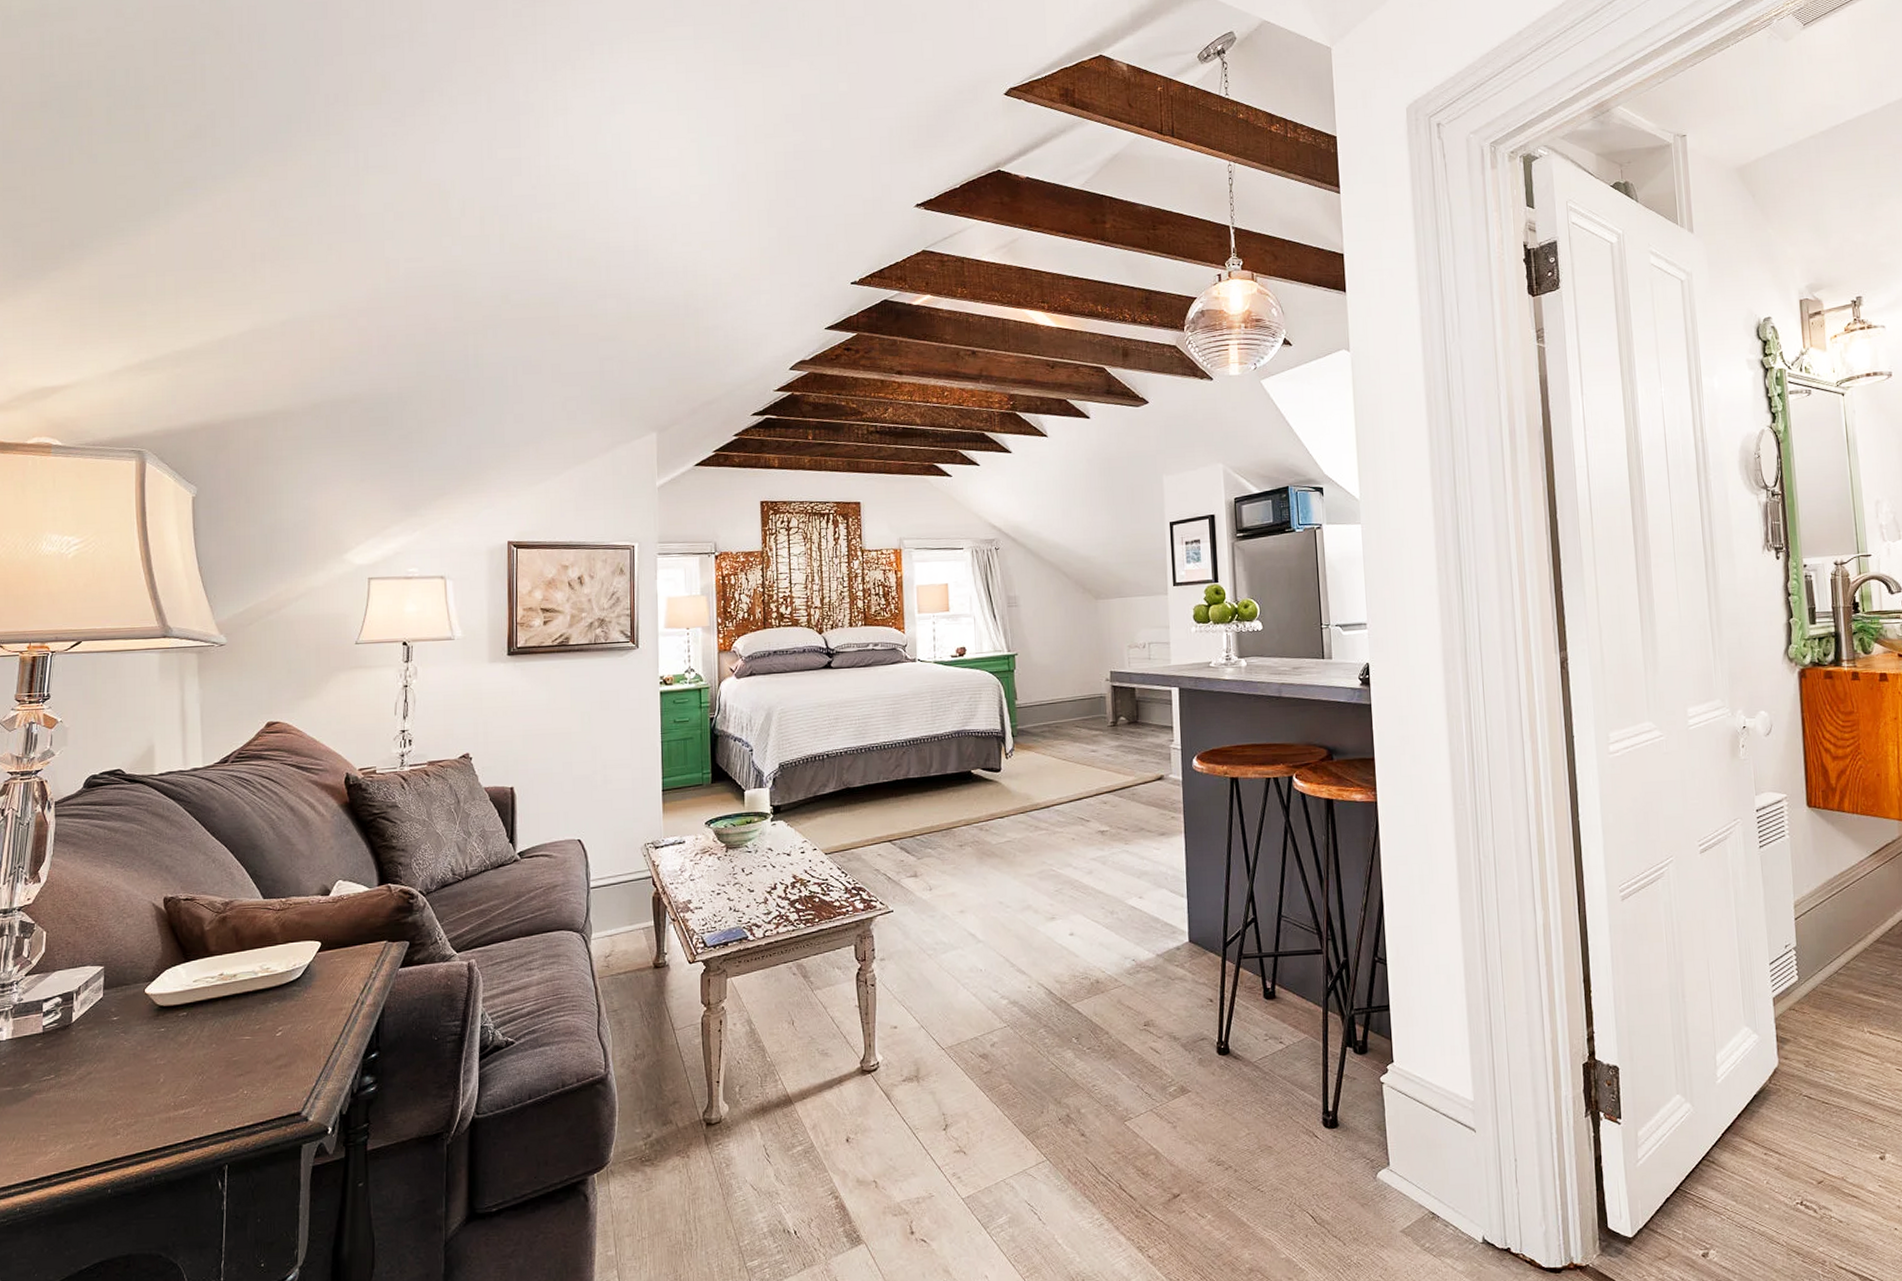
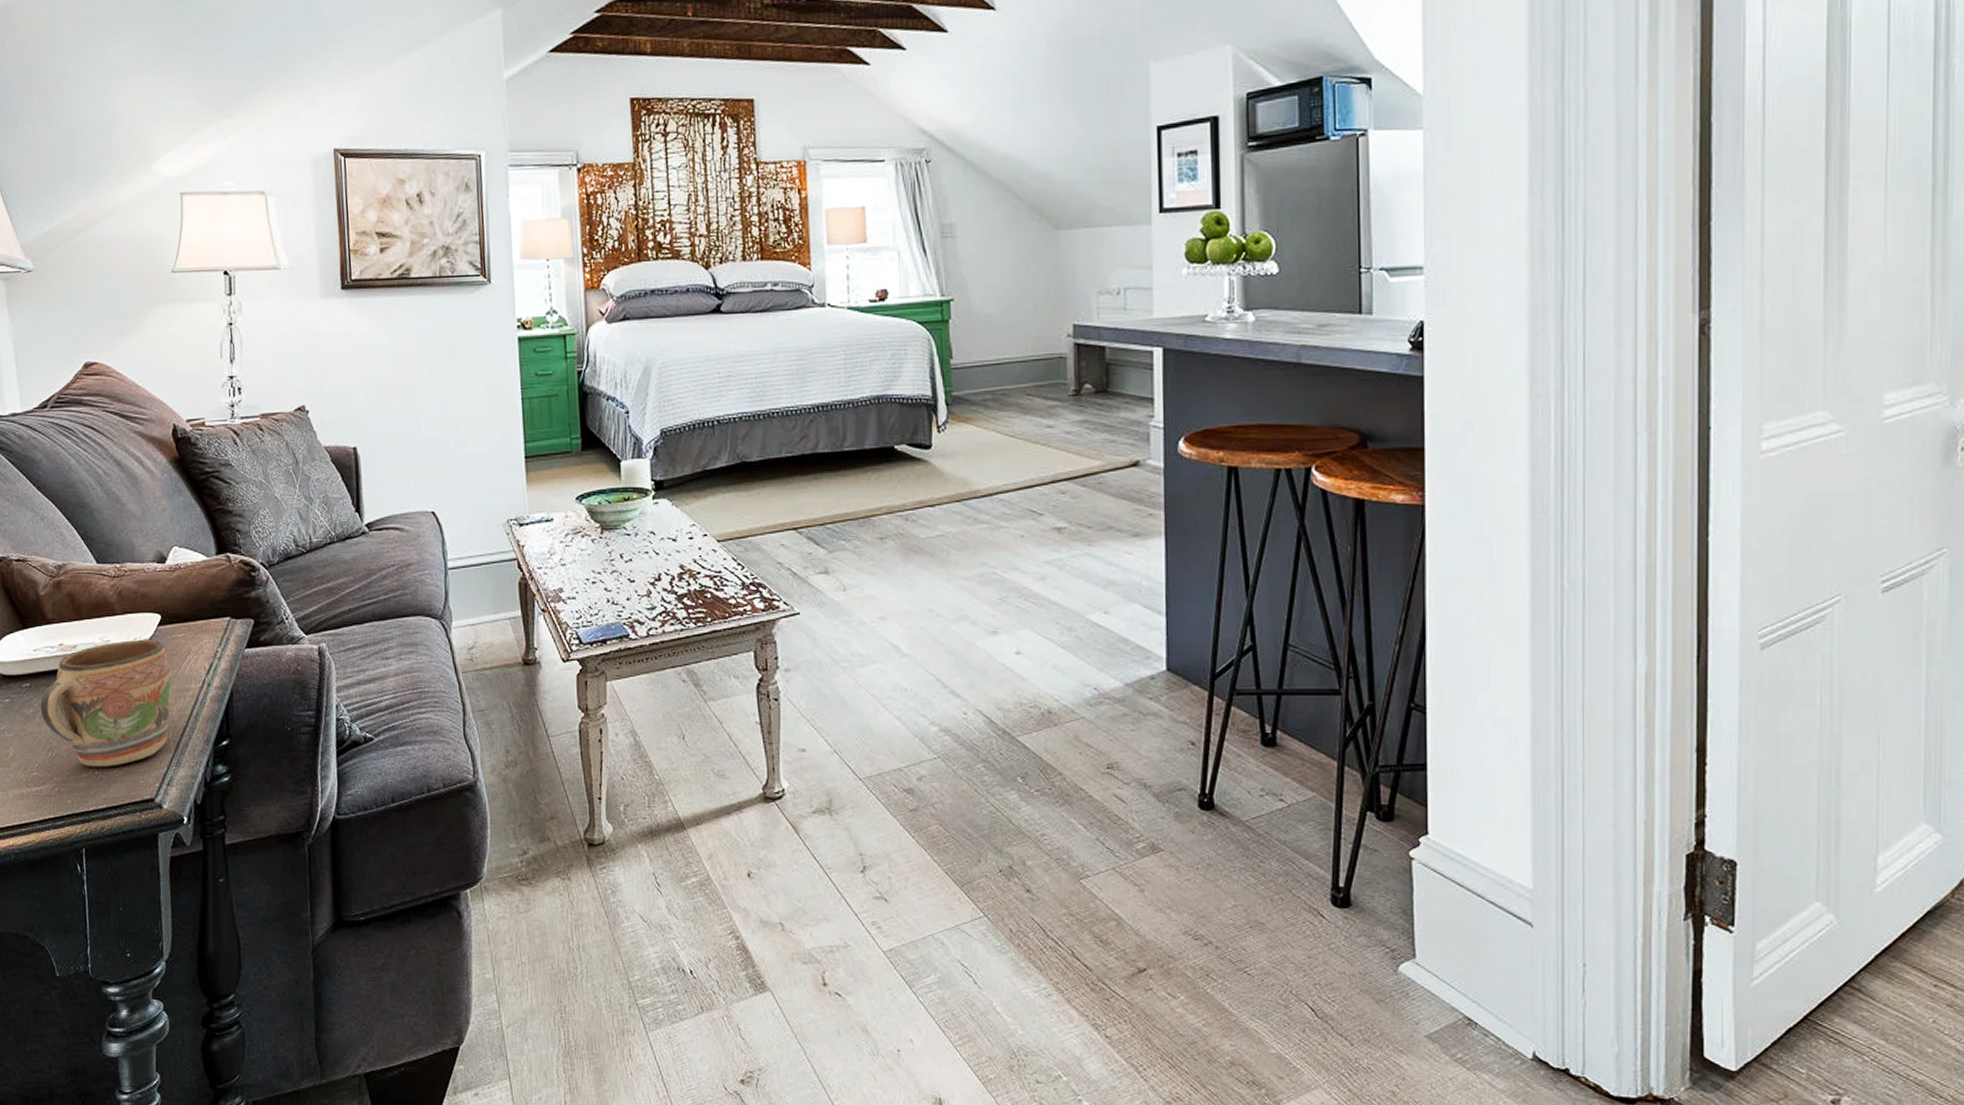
mug: none [195,964,328,1087] -> present [40,639,173,767]

